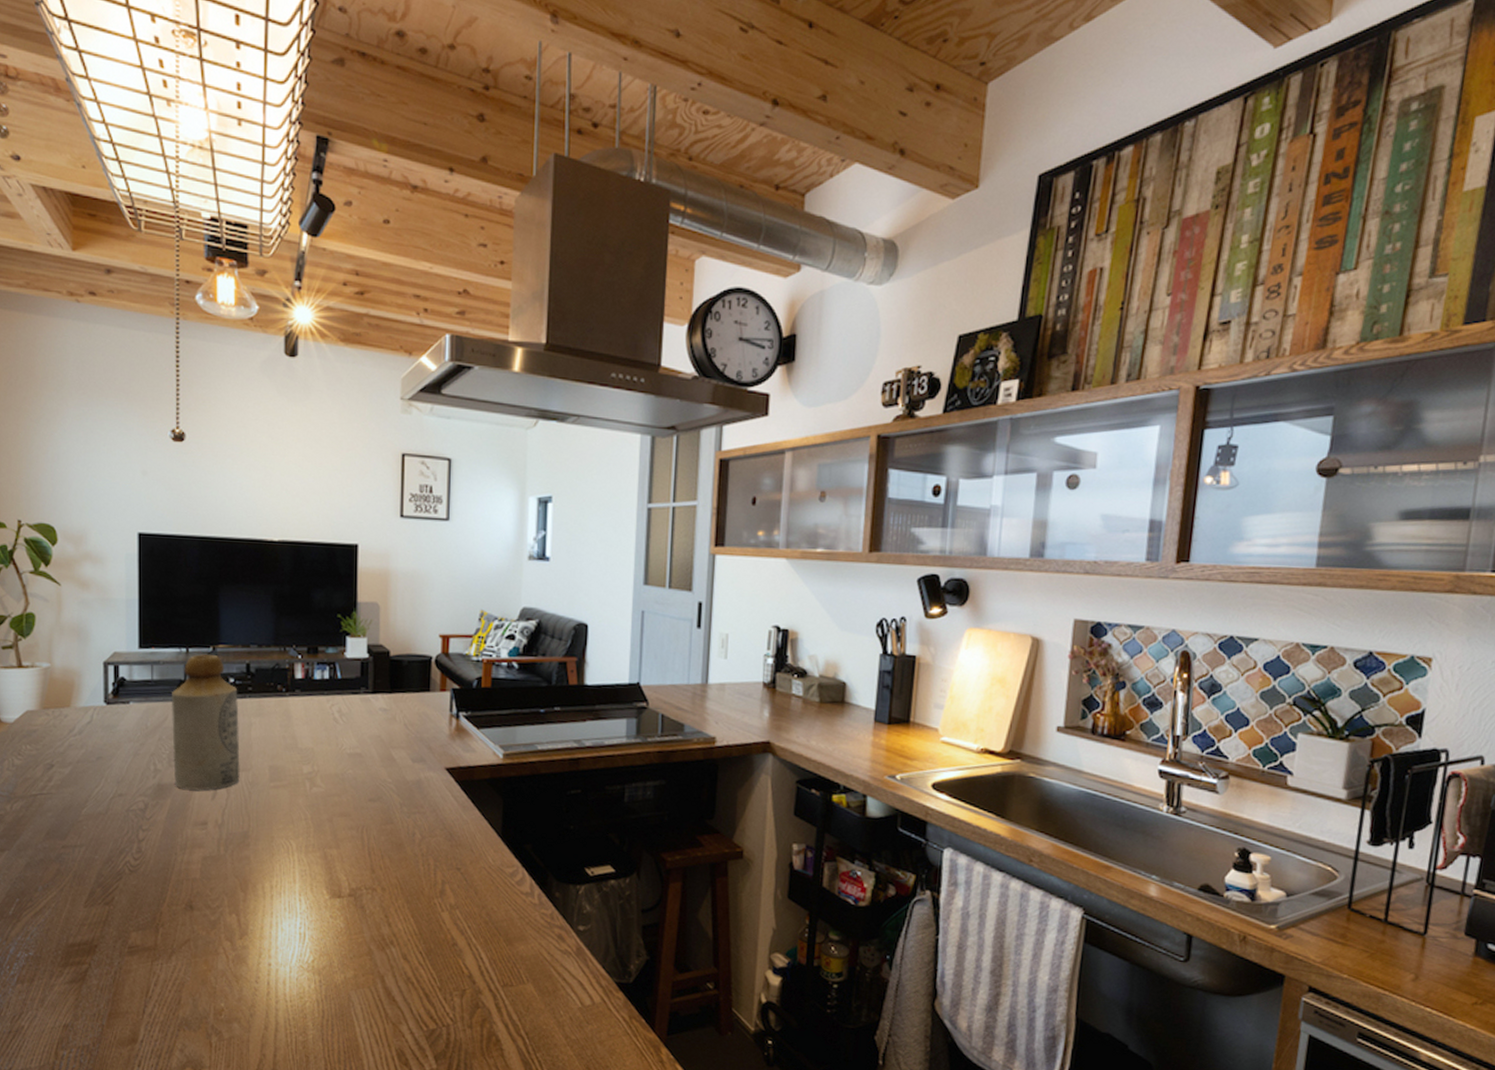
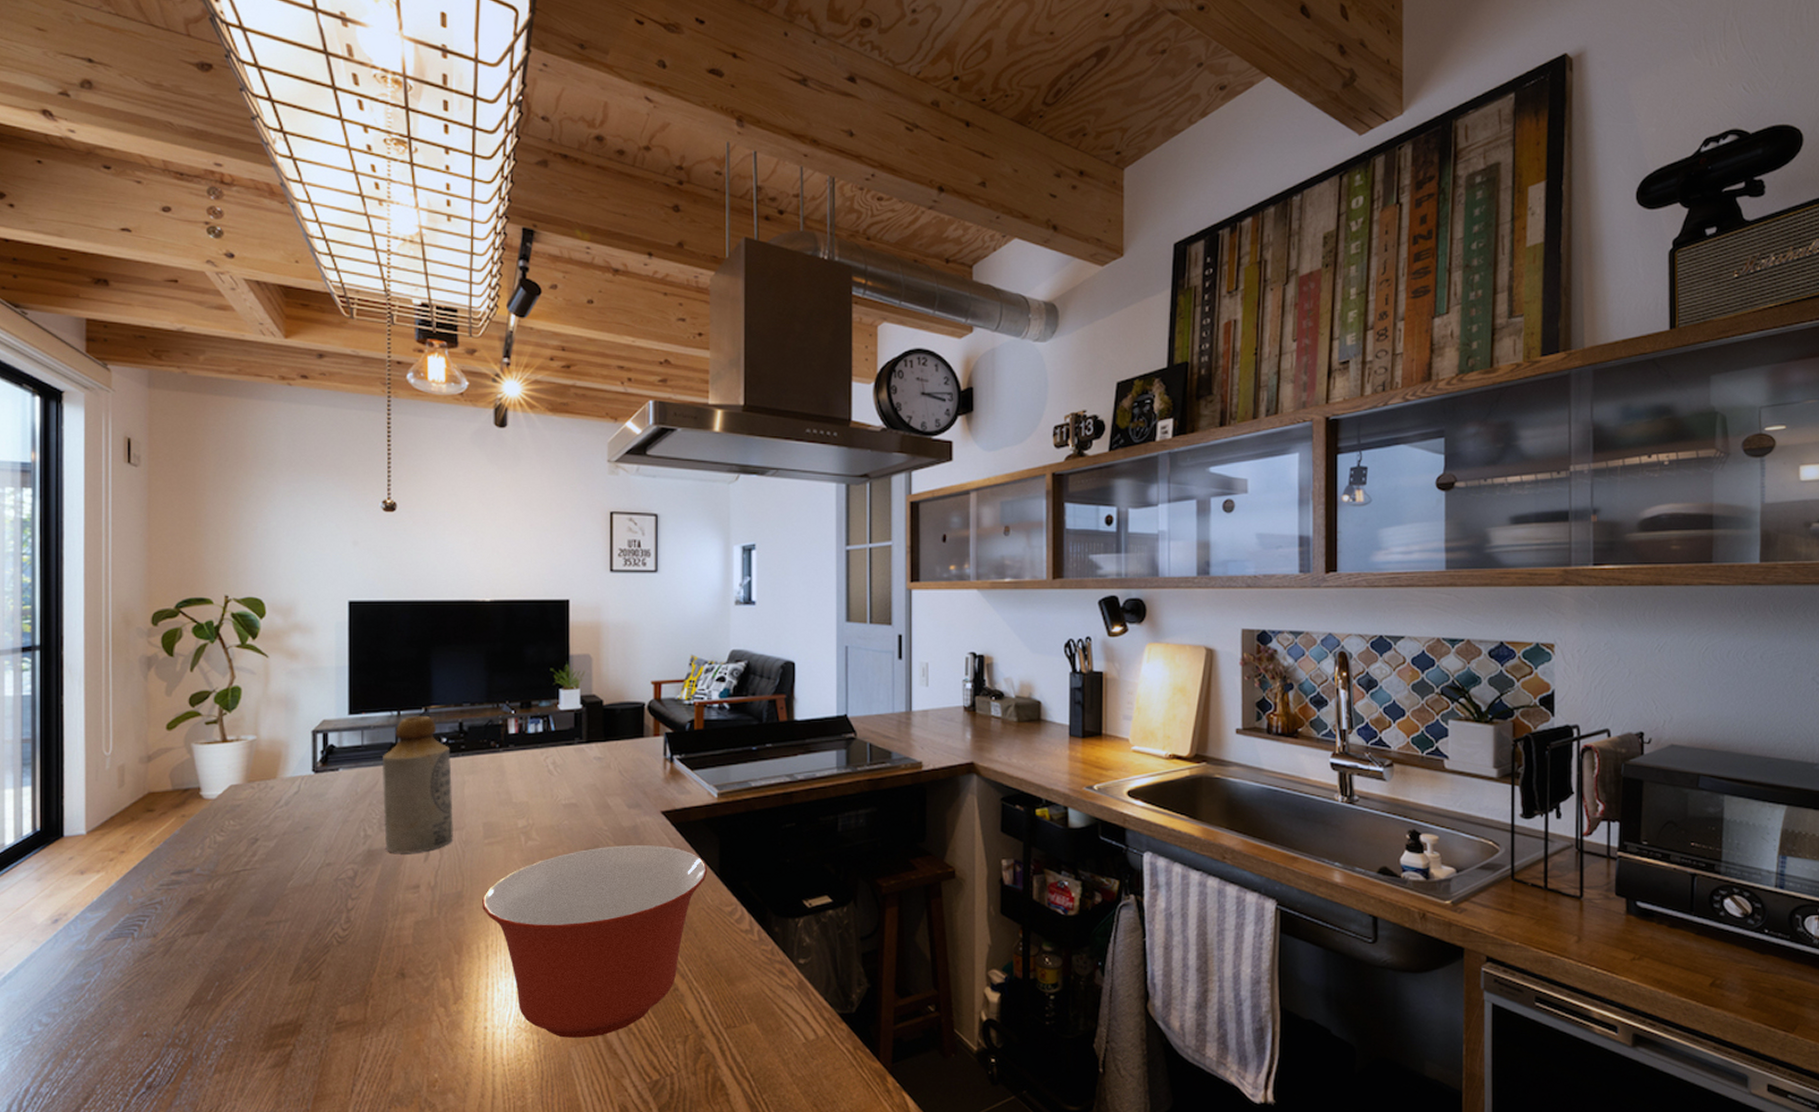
mixing bowl: none [267,798,491,983] -> present [482,845,708,1038]

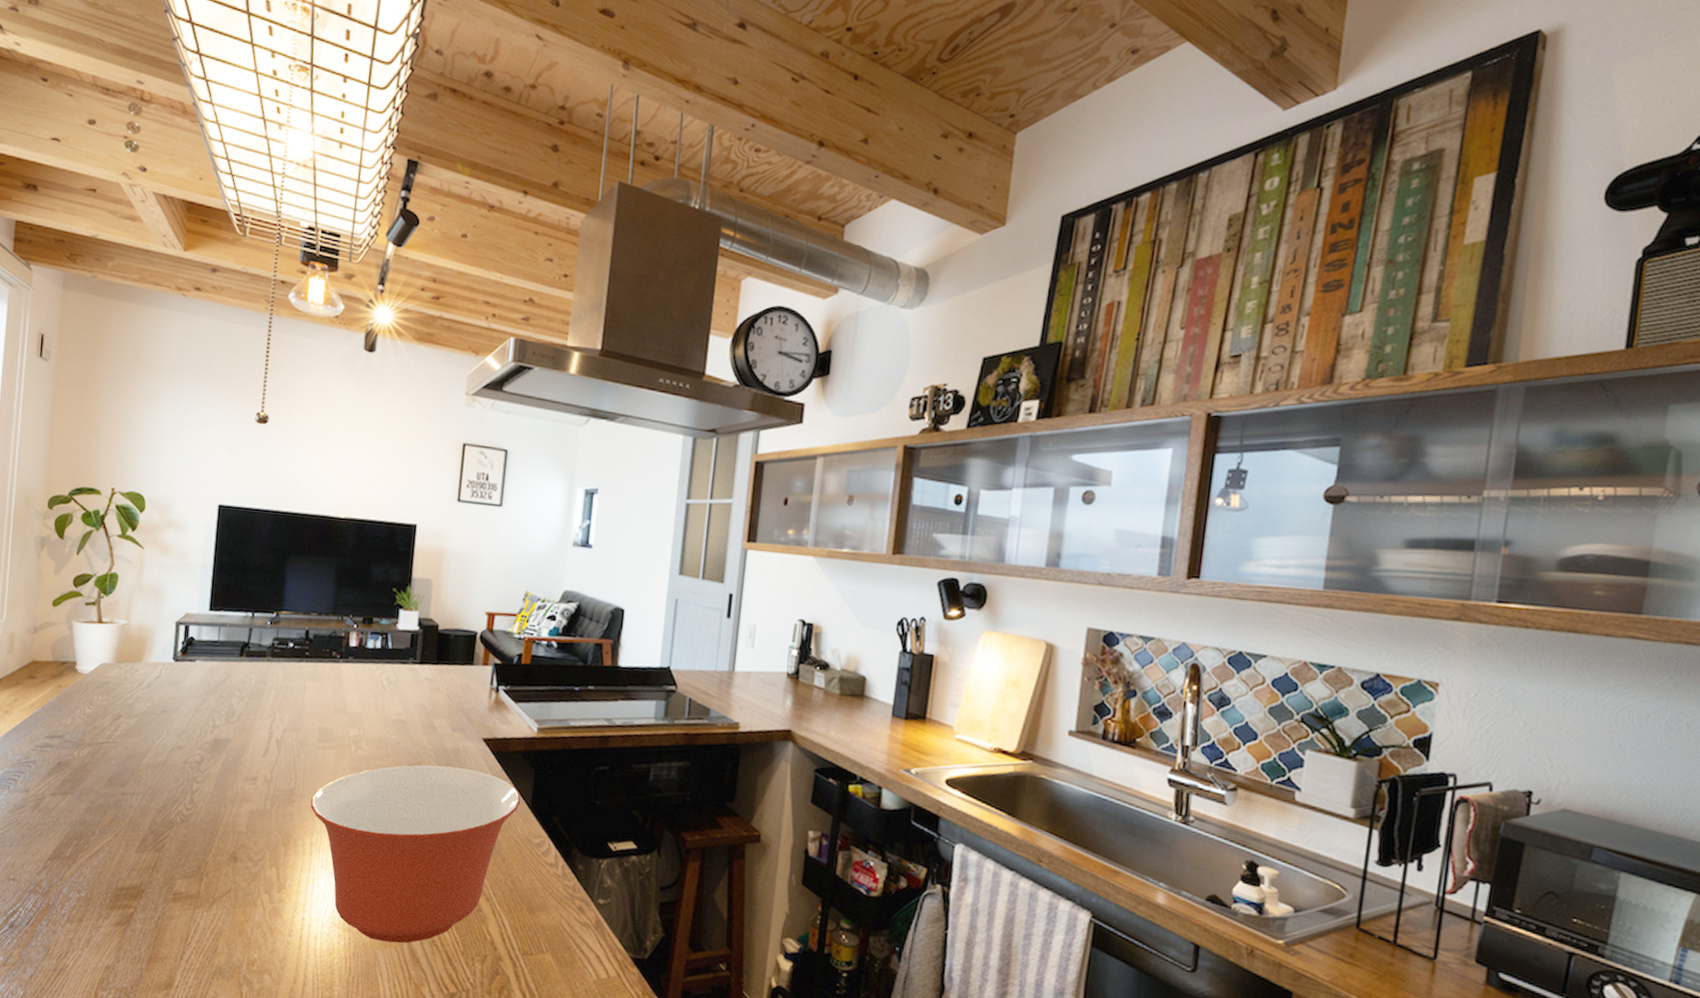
bottle: present [382,715,453,853] -> none [230,619,296,748]

